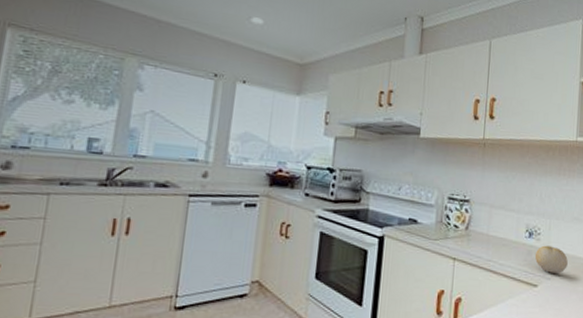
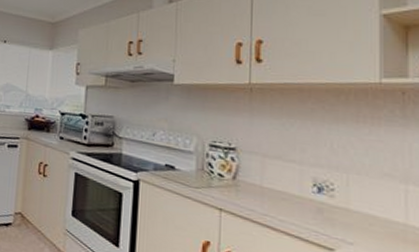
fruit: present [534,245,568,274] -> none [327,203,378,239]

